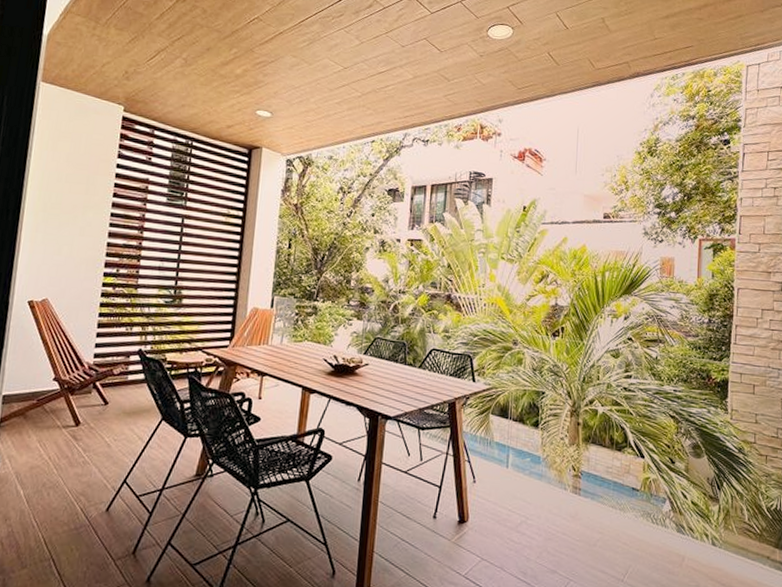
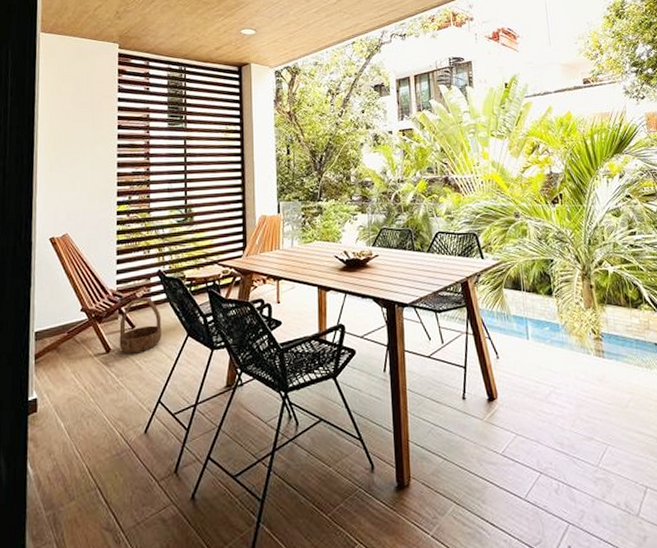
basket: none [89,374,137,431] -> present [119,297,162,354]

